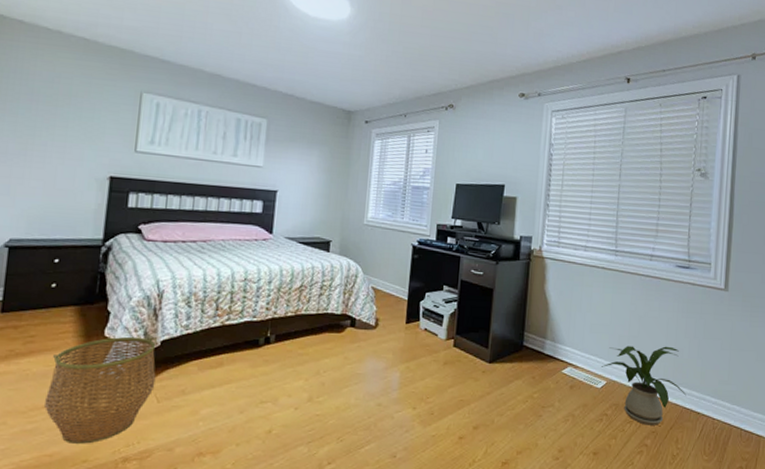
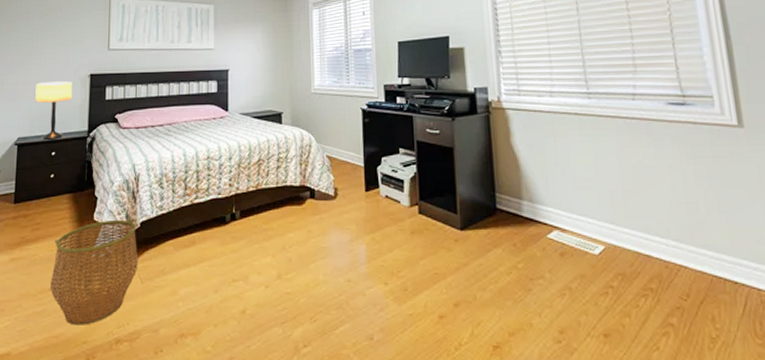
table lamp: none [35,178,86,245] -> present [35,81,73,140]
house plant: present [602,345,686,425] -> none [595,200,714,299]

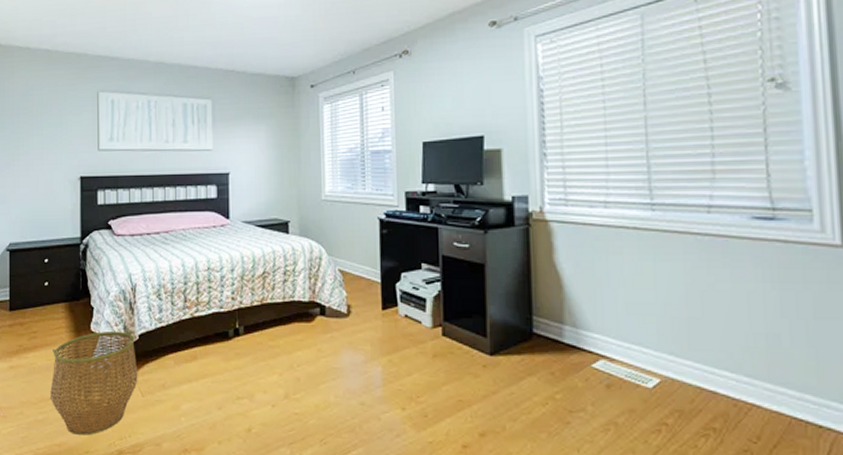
table lamp: present [35,81,73,140] -> none [24,184,63,246]

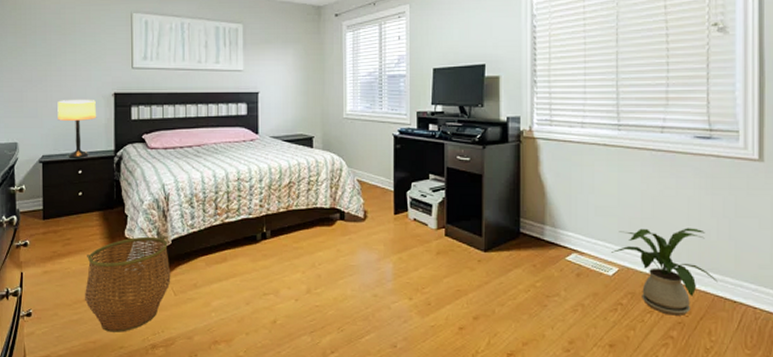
table lamp: none [24,184,63,246] -> present [57,100,97,158]
house plant: none [650,330,795,442] -> present [612,228,718,316]

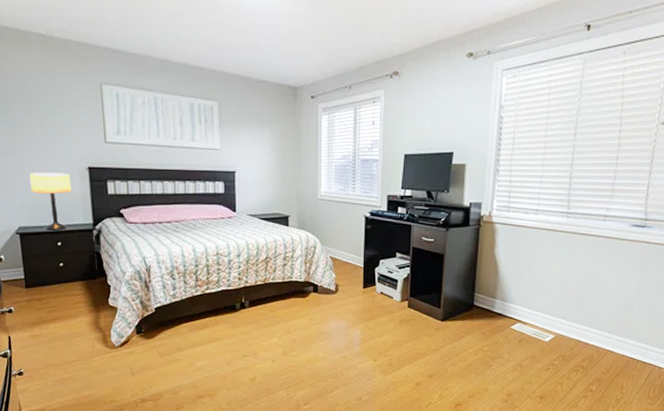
basket: present [84,236,171,332] -> none [73,305,156,389]
house plant: present [612,228,718,316] -> none [550,303,634,374]

